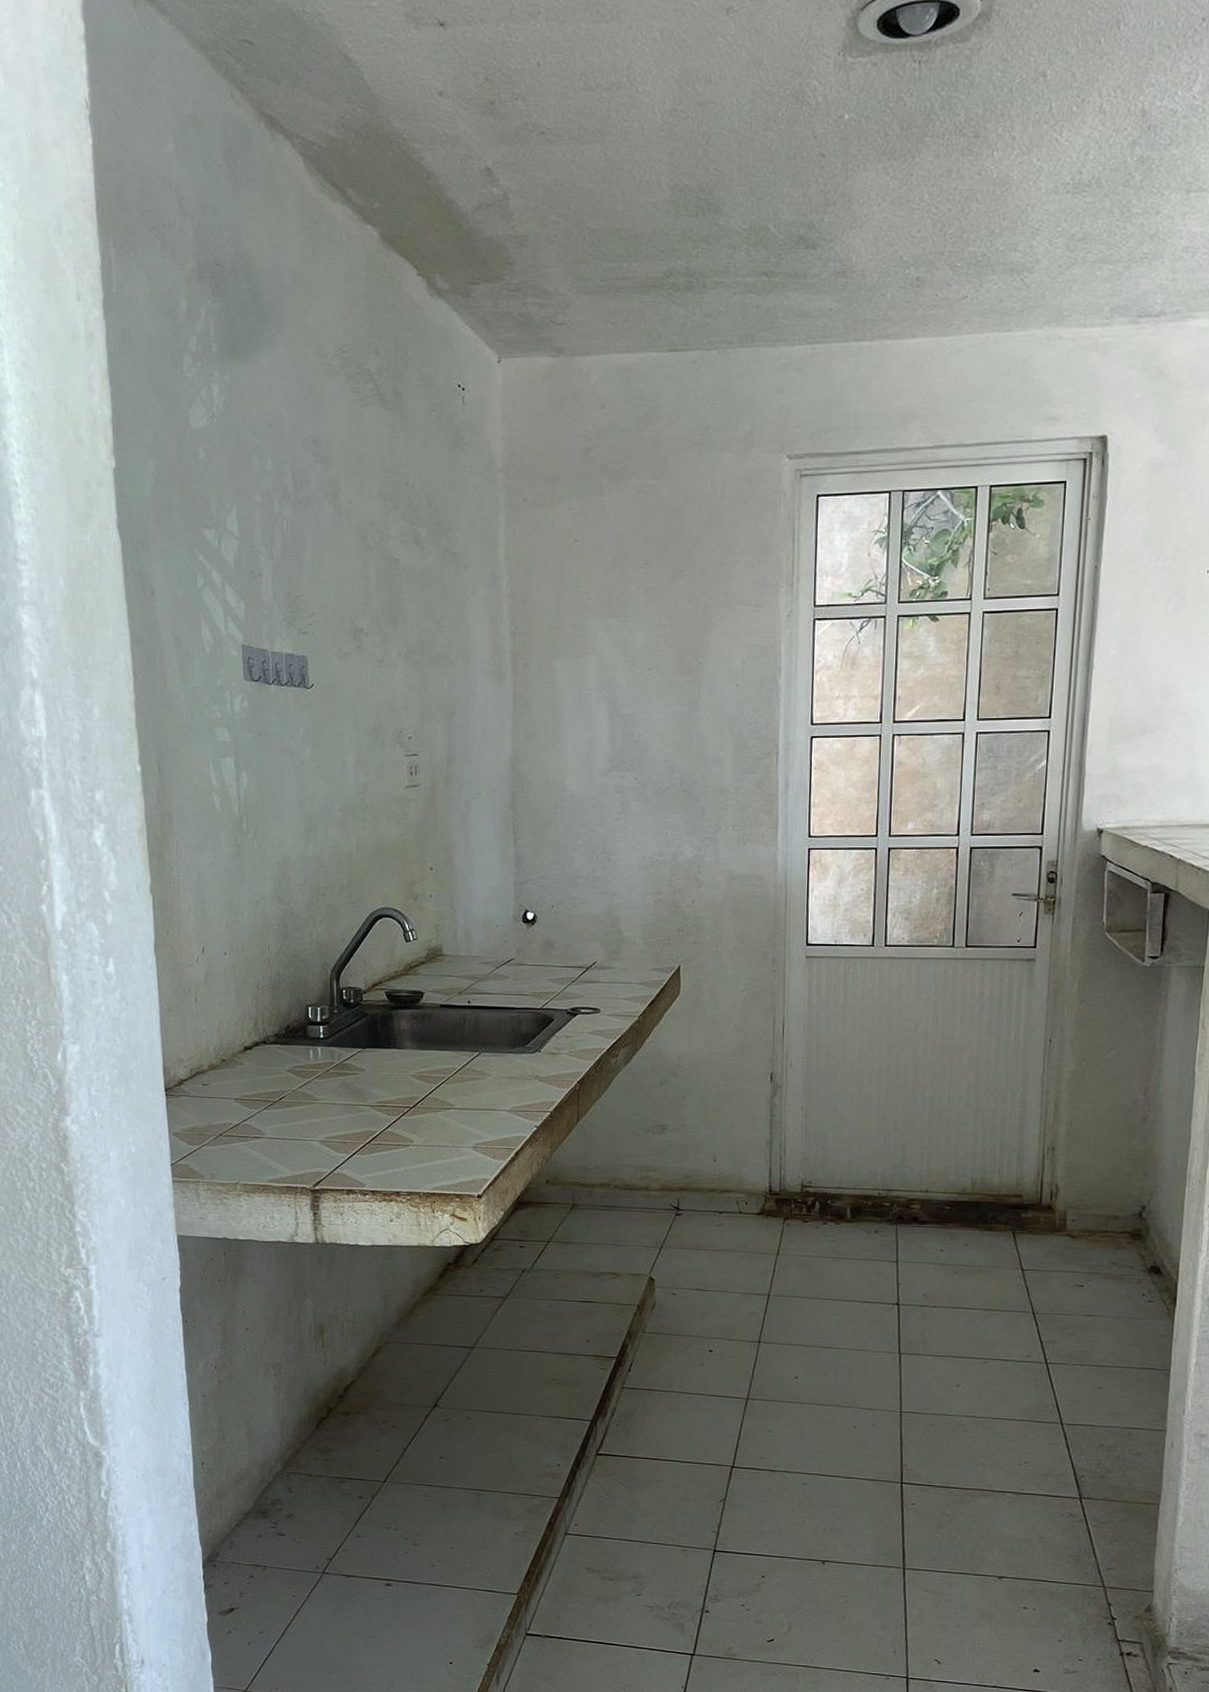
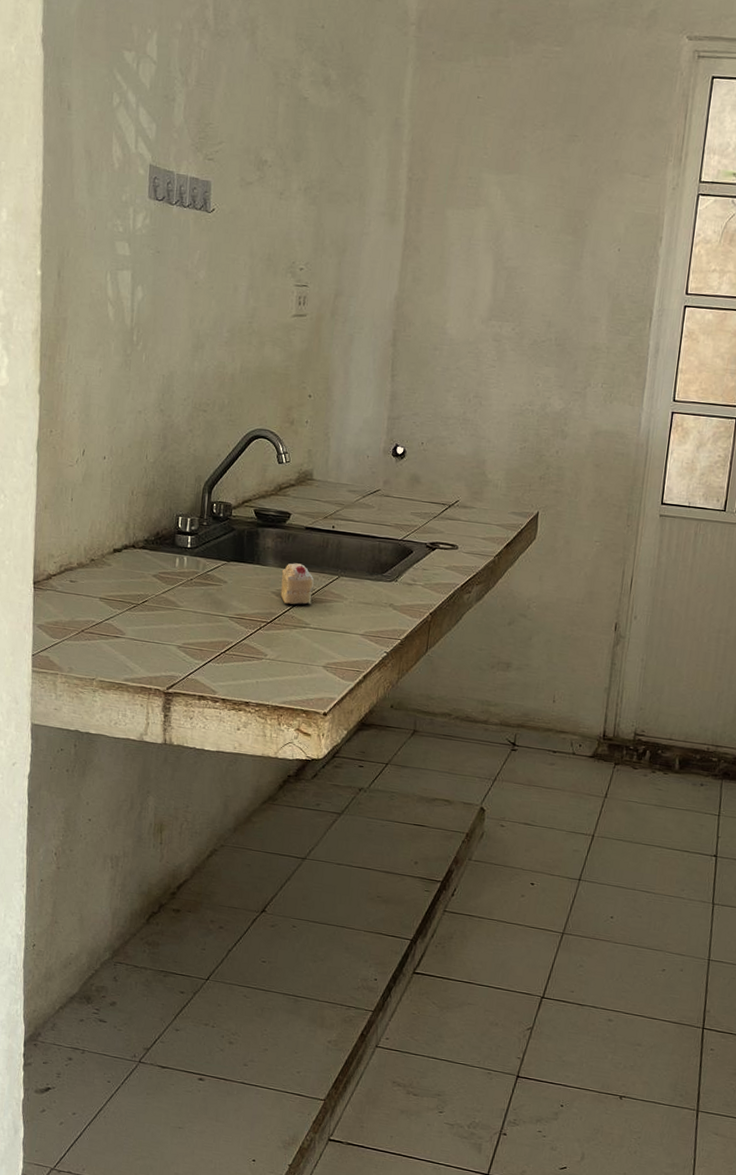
cake slice: none [420,1043,455,1086] -> present [280,563,315,605]

